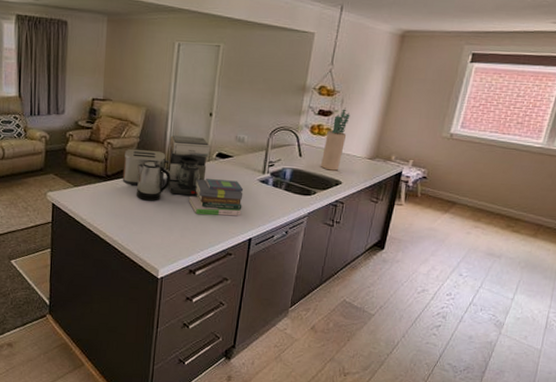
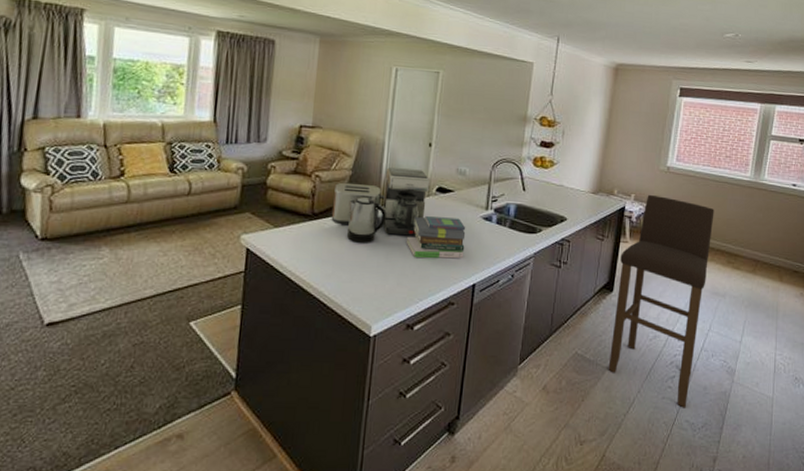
vase: present [321,107,350,171] -> none [545,139,572,206]
bar stool: none [374,160,498,353] -> present [608,194,714,408]

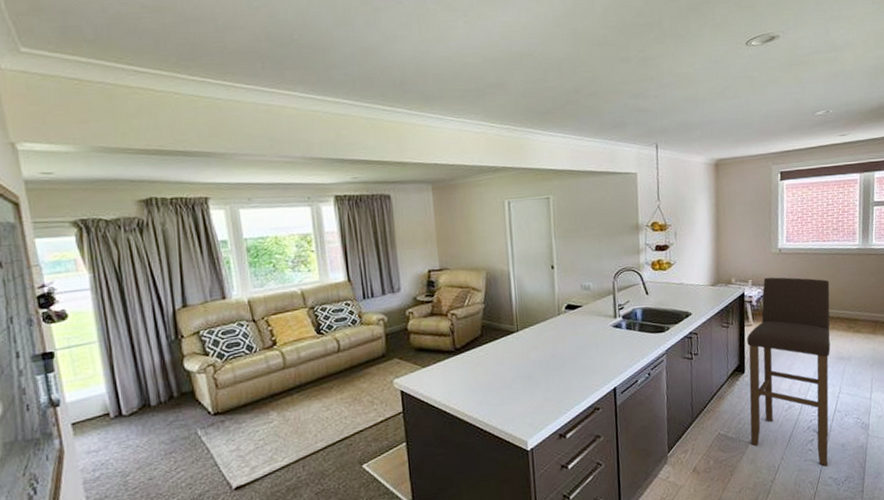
toaster: present [331,182,385,225] -> none [470,314,519,355]
kettle: present [346,197,386,243] -> none [486,325,524,369]
coffee maker: present [383,167,430,236] -> none [515,292,559,356]
books: present [406,216,466,259] -> none [545,330,601,374]

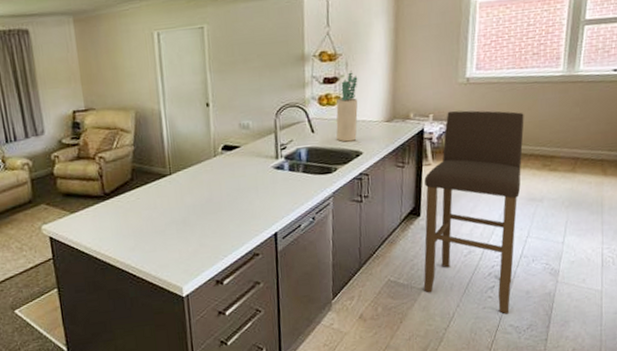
vase: none [667,239,687,304] -> present [336,70,358,142]

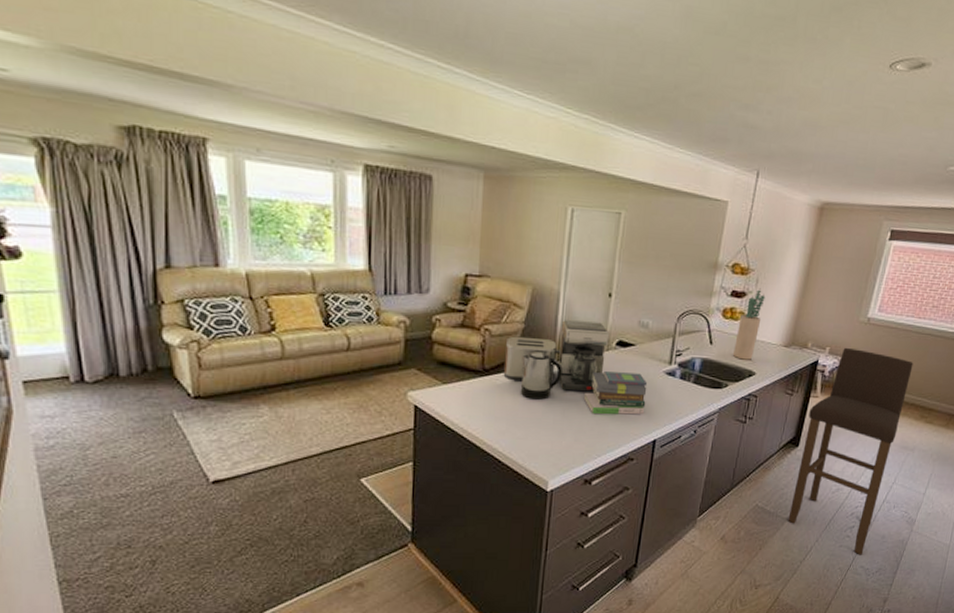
toaster: none [120,156,172,200] -> present [503,336,561,382]
kettle: none [137,169,177,214] -> present [520,352,563,400]
coffee maker: none [167,132,215,201] -> present [558,320,610,392]
books: none [200,172,261,218] -> present [583,371,648,415]

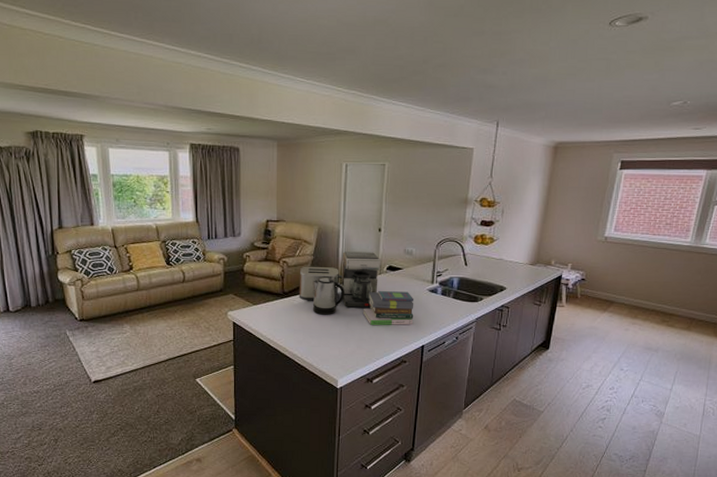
vase: present [733,288,766,360] -> none [486,217,511,277]
bar stool: present [788,347,914,555] -> none [543,263,651,444]

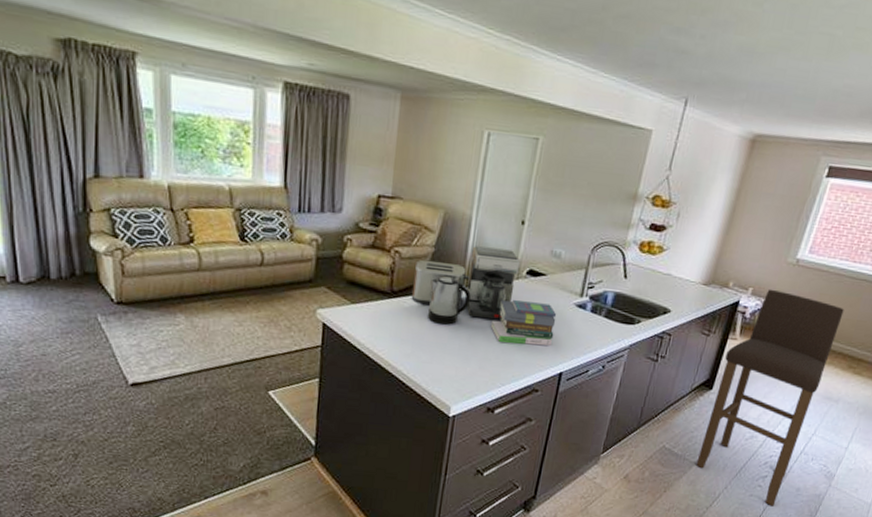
bar stool: none [543,263,651,444] -> present [696,288,845,507]

